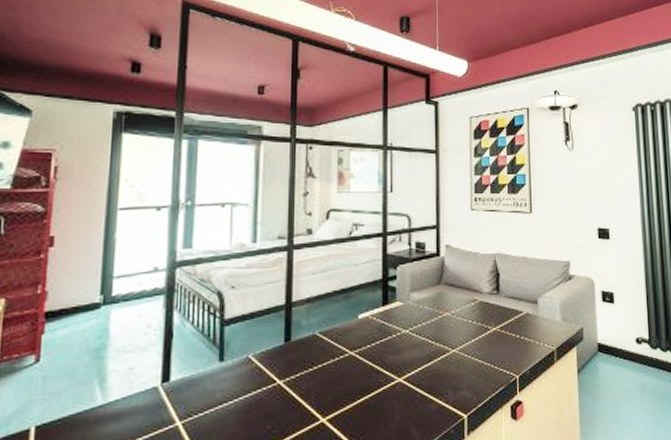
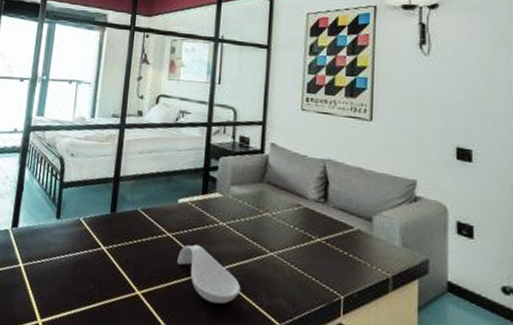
spoon rest: none [362,357,428,412] -> present [177,244,241,305]

